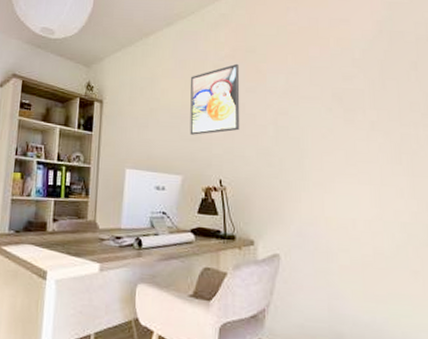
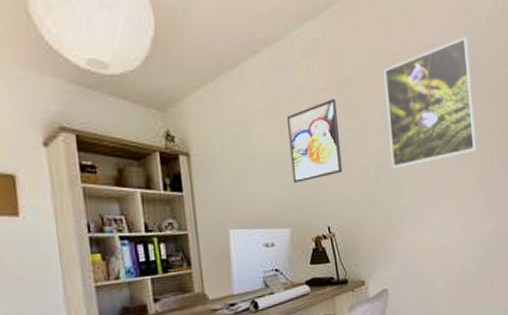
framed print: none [290,12,395,132] -> present [383,36,476,168]

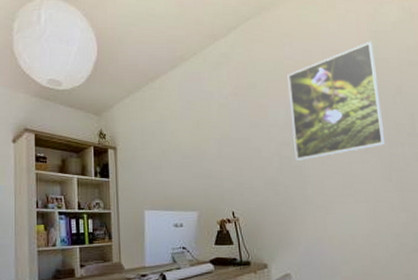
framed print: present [287,98,343,183] -> none [198,100,247,172]

